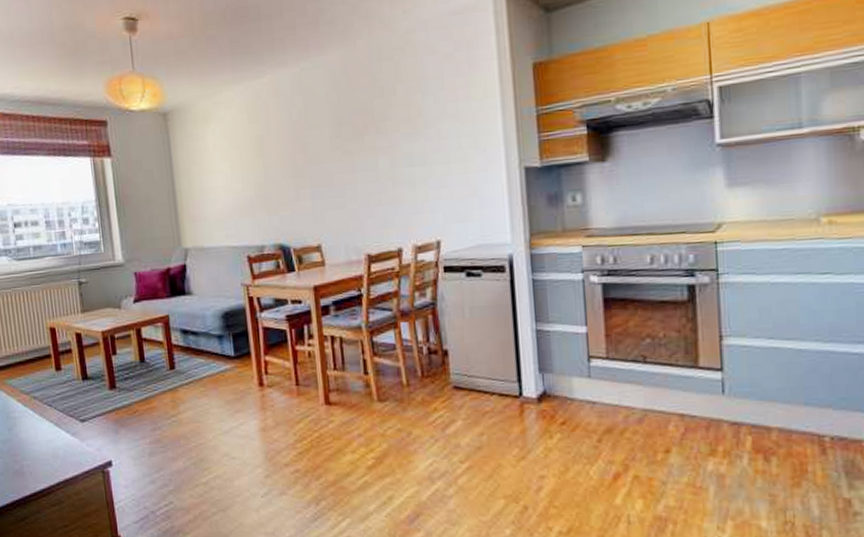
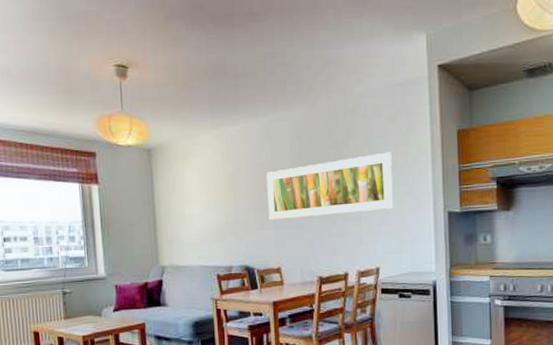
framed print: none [300,97,456,189] -> present [267,152,394,221]

